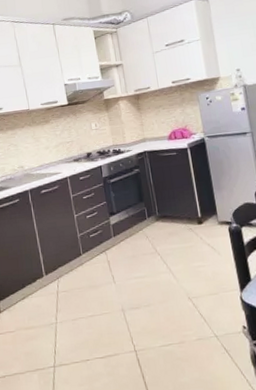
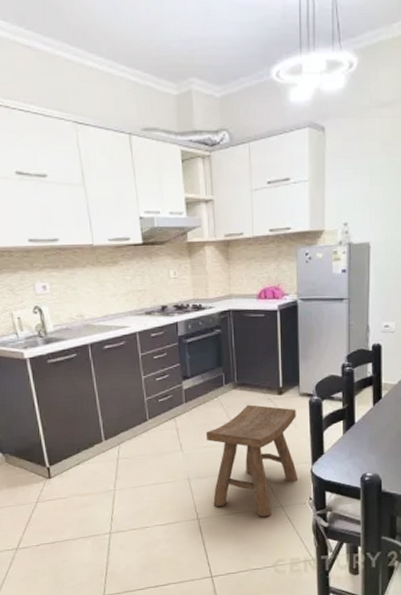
stool: none [135,235,229,348] -> present [206,404,297,517]

